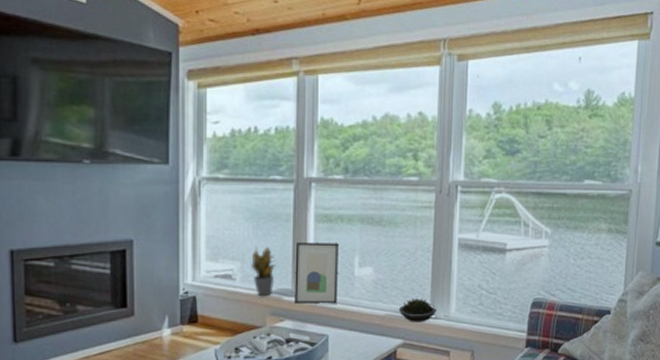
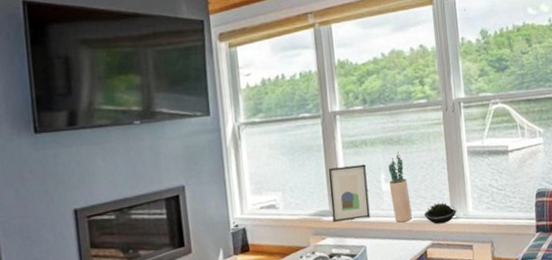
potted plant: present [251,246,277,295] -> none [290,175,314,219]
vase: none [363,234,385,314] -> present [388,152,412,223]

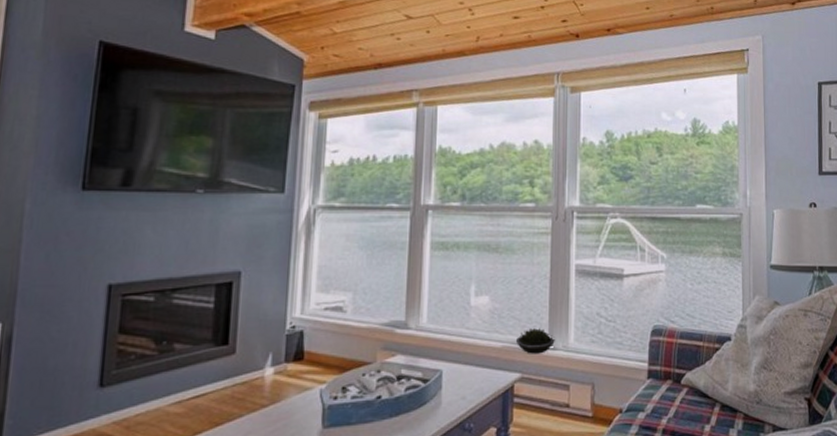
picture frame: present [329,163,370,222] -> none [407,270,456,338]
vase: present [388,152,412,223] -> none [479,261,502,347]

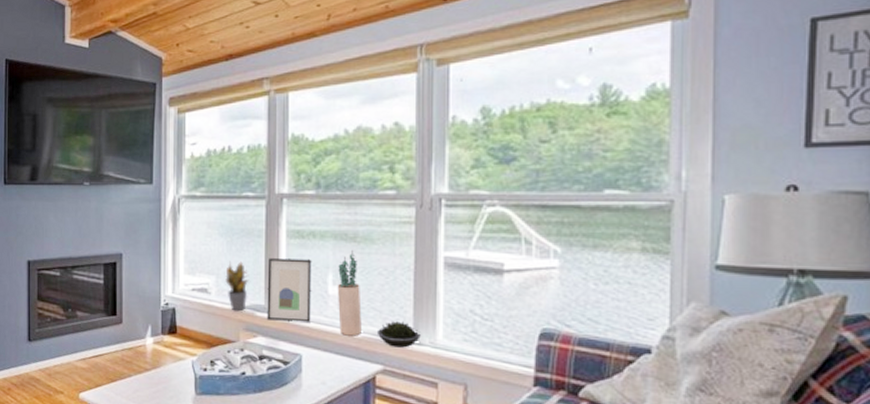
potted plant: none [363,276,390,328] -> present [225,261,250,311]
picture frame: none [407,270,456,338] -> present [267,257,312,323]
vase: none [479,261,502,347] -> present [337,251,362,336]

